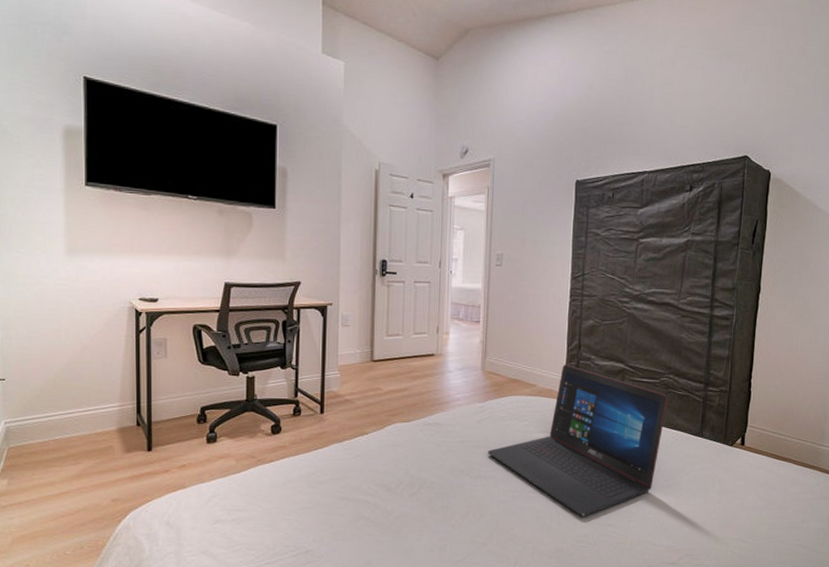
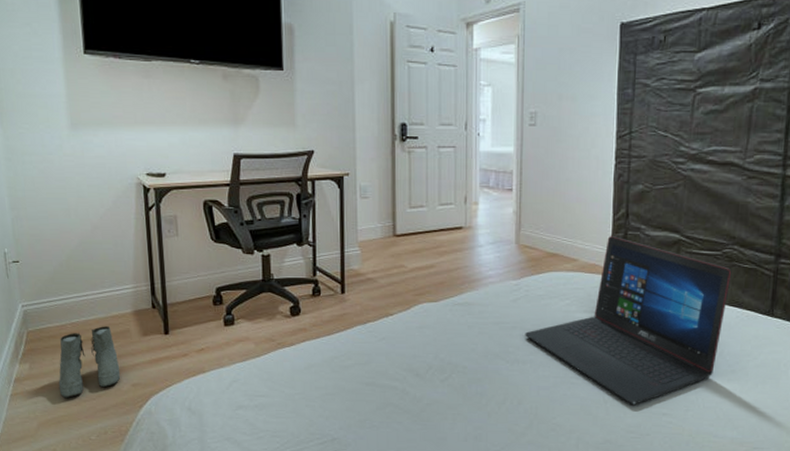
boots: none [36,443,101,513] -> present [58,326,121,398]

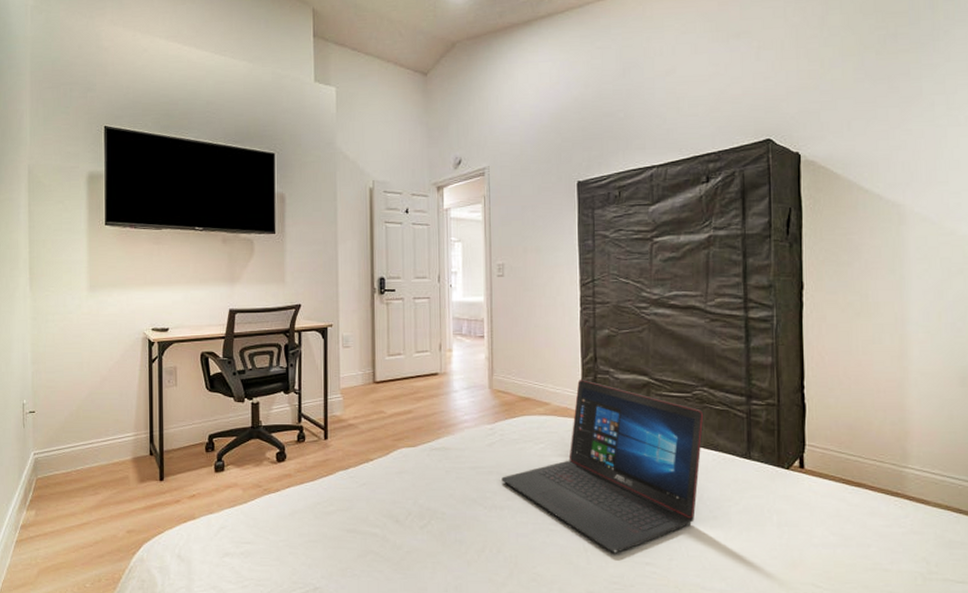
boots: present [58,326,121,398] -> none [60,473,117,544]

